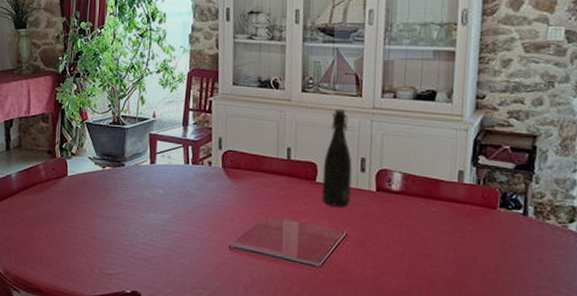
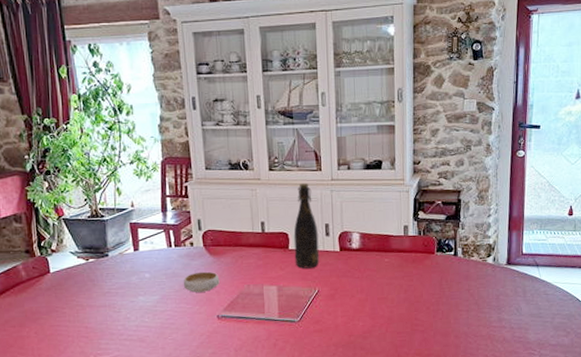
bowl: none [196,194,236,218] -> present [183,271,220,293]

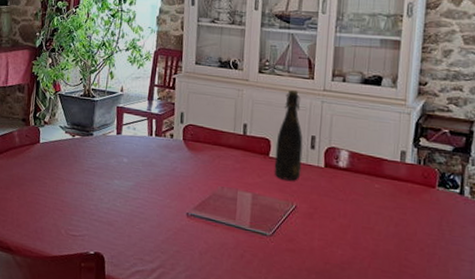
bowl: present [183,271,220,293] -> none [158,165,194,187]

